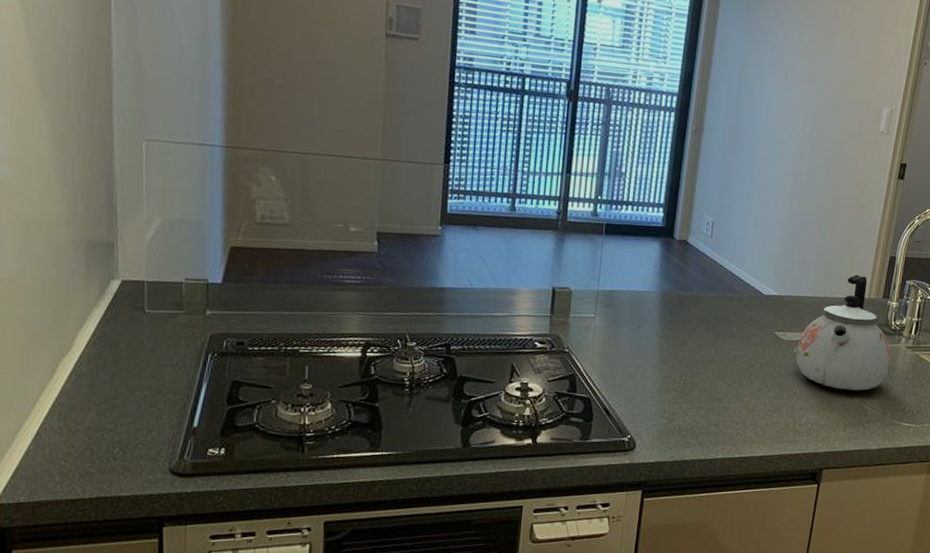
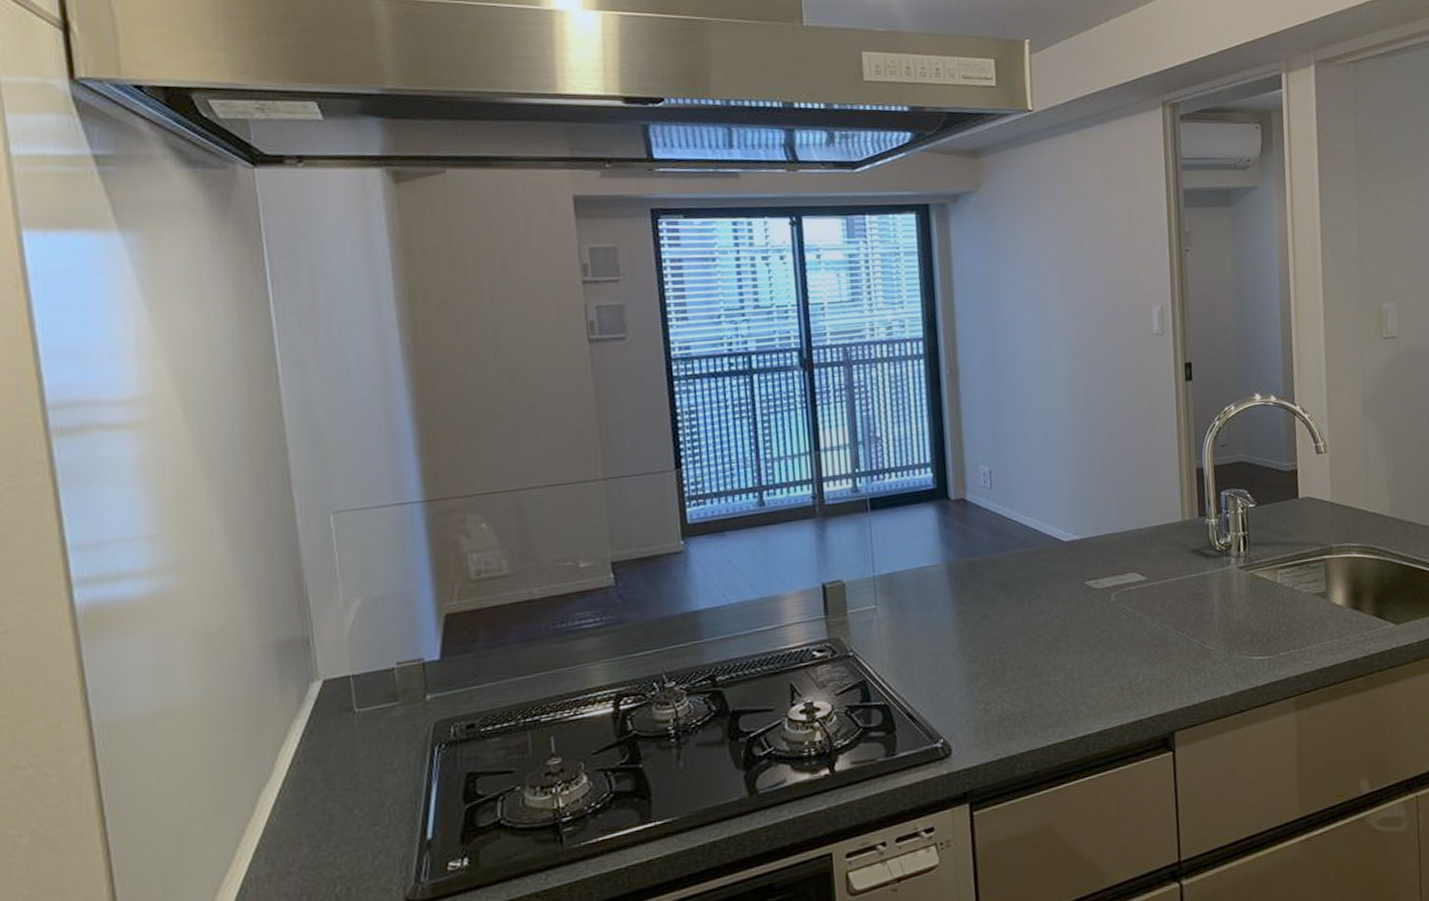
kettle: present [796,274,891,391] -> none [1114,496,1225,633]

